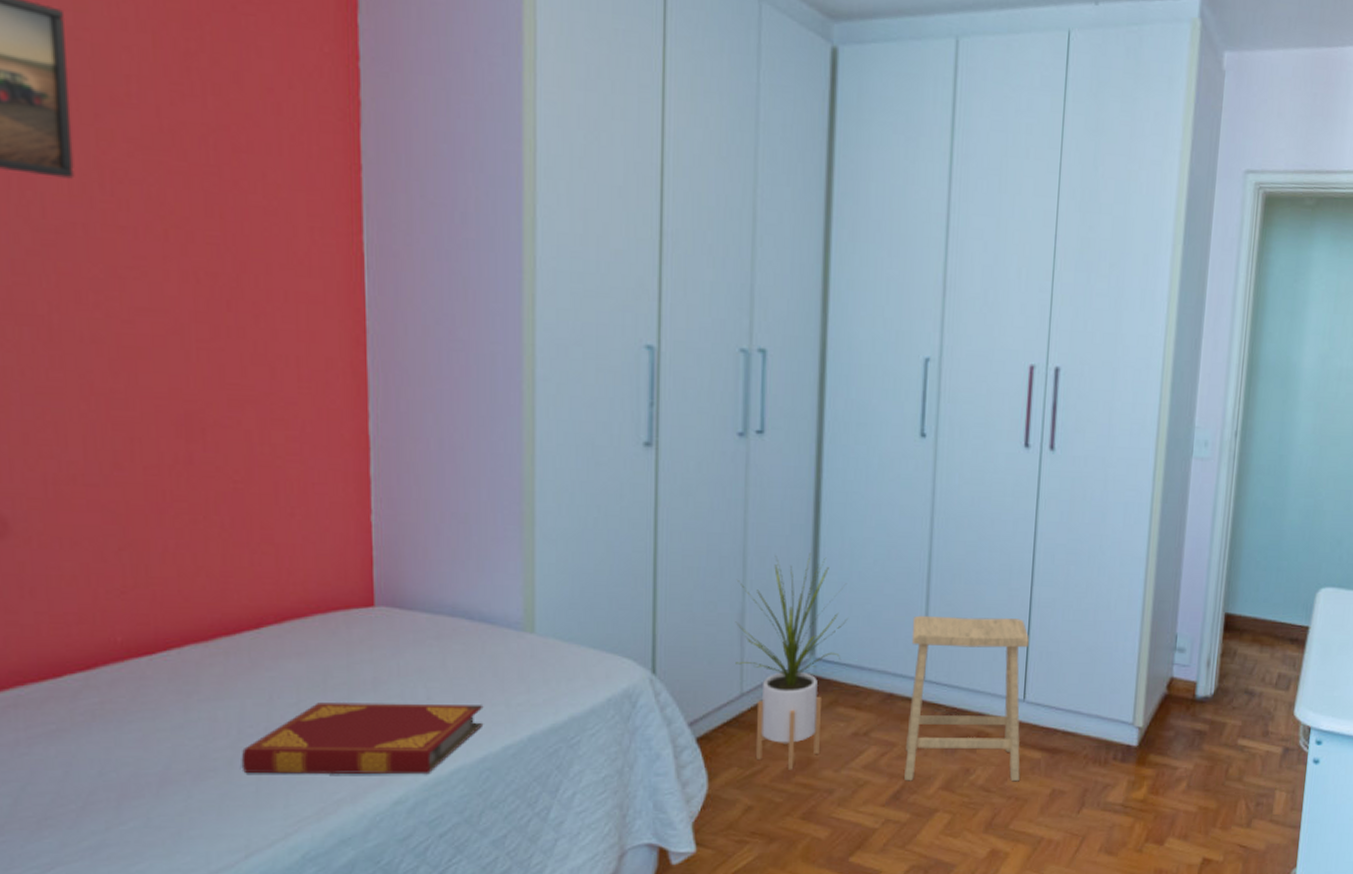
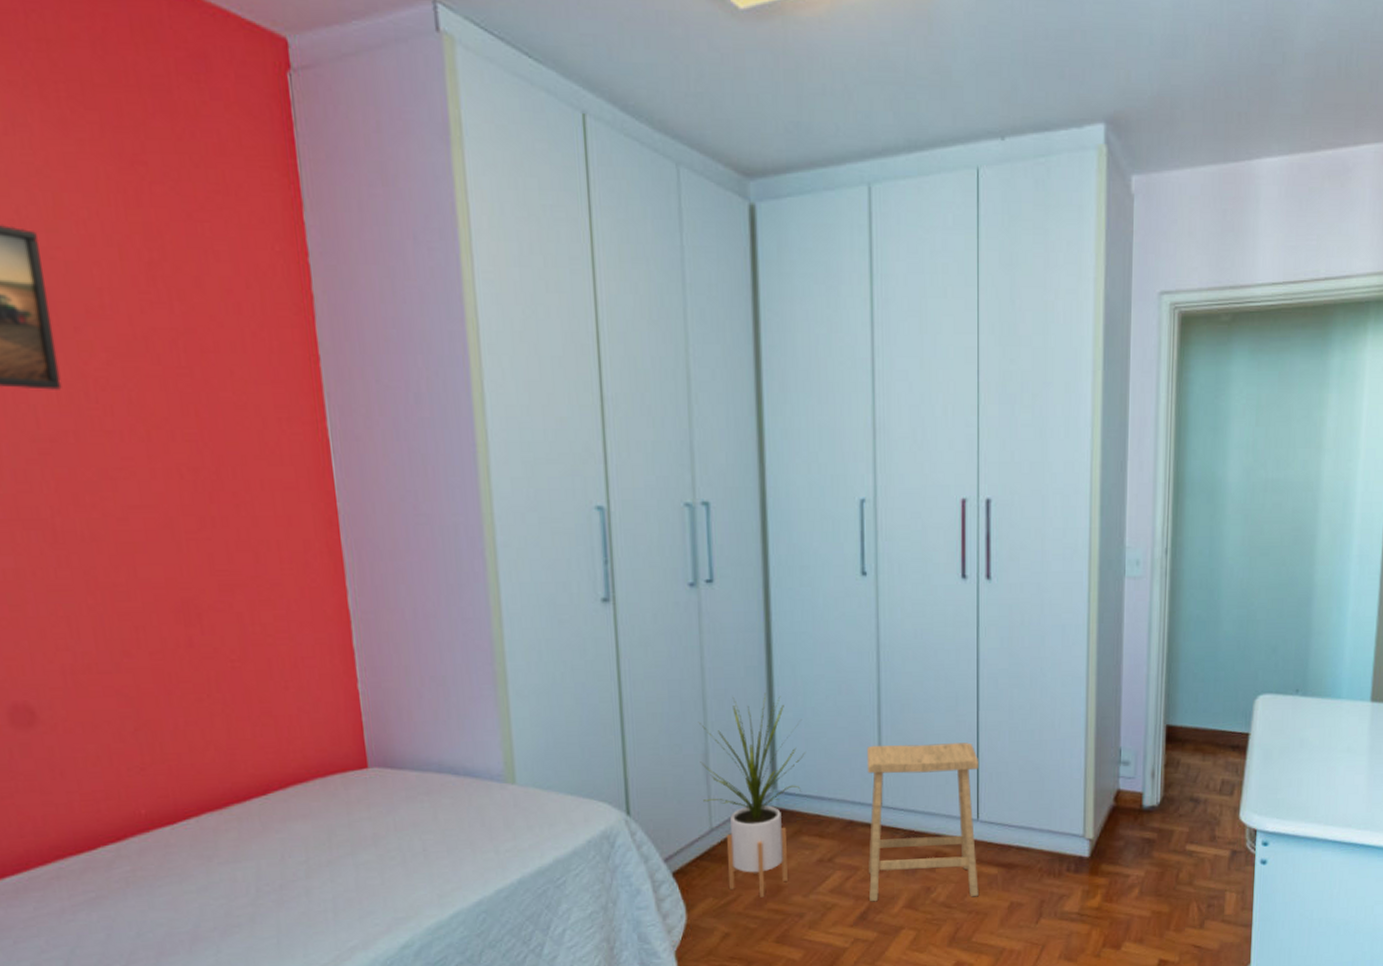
hardback book: present [241,703,484,775] -> none [261,853,477,927]

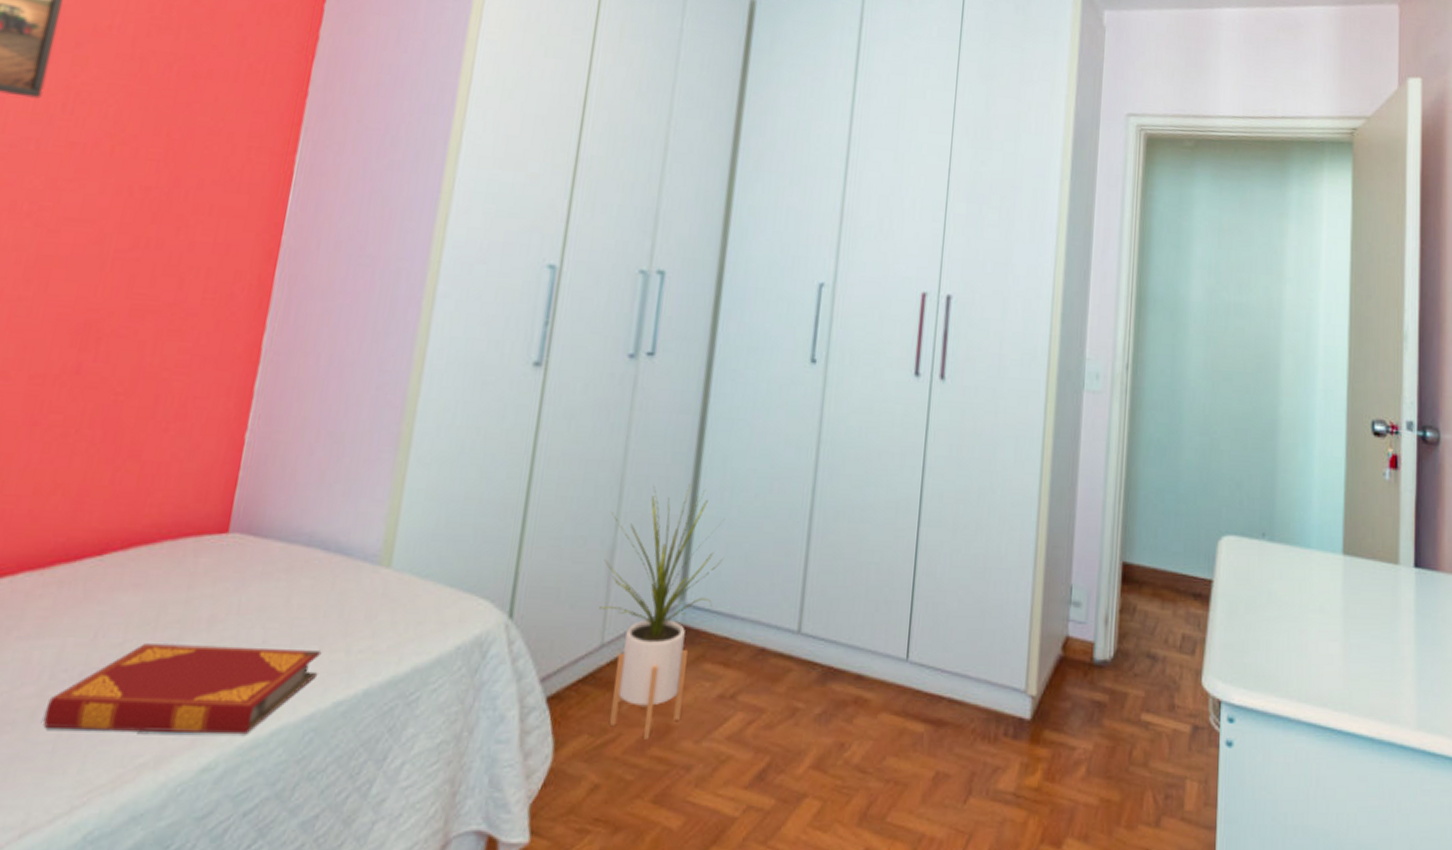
hardback book: none [261,853,477,927] -> present [43,643,322,735]
footstool: present [866,742,979,902] -> none [771,557,914,761]

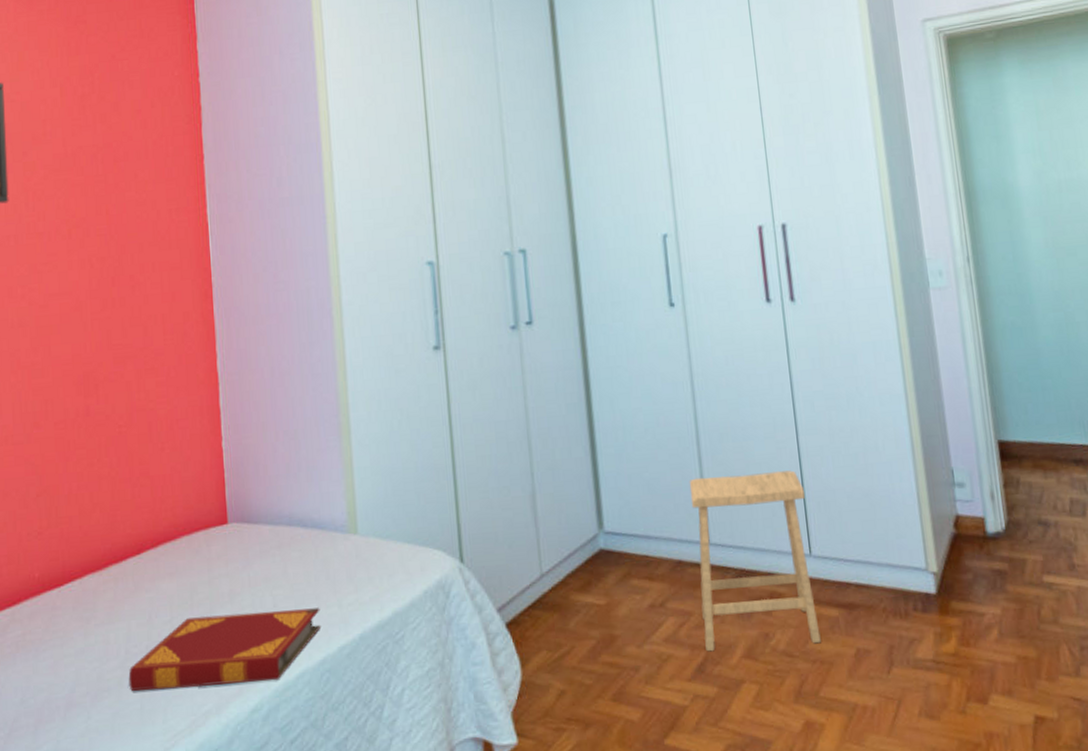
house plant: present [599,483,725,740] -> none [526,429,630,649]
footstool: none [771,557,914,761] -> present [689,470,821,652]

